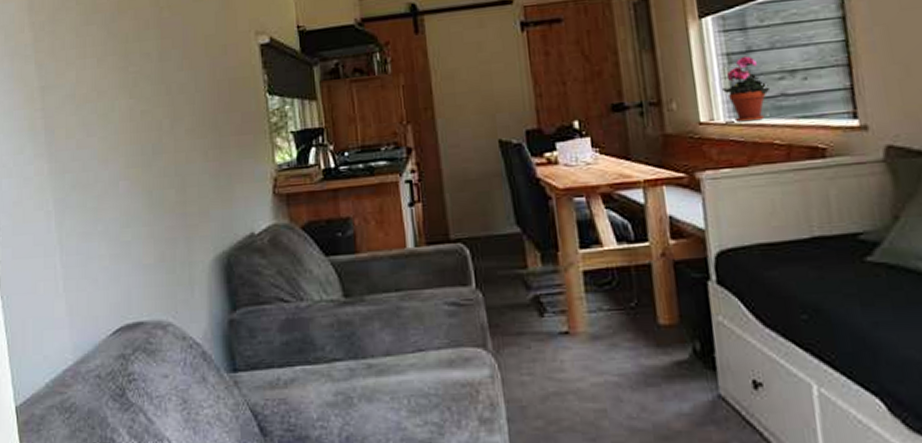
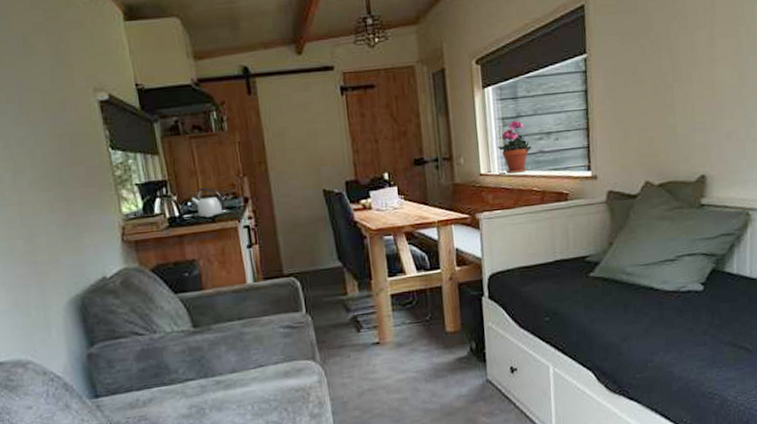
kettle: none [348,136,386,170] -> present [191,187,226,217]

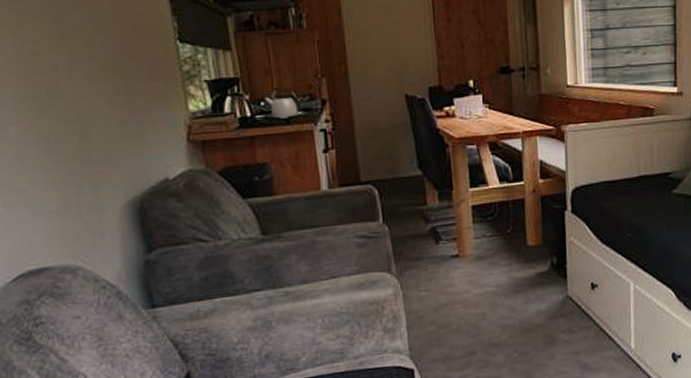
potted plant: present [498,120,531,174] -> none [586,32,619,86]

